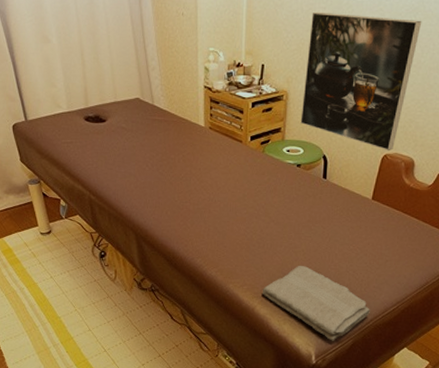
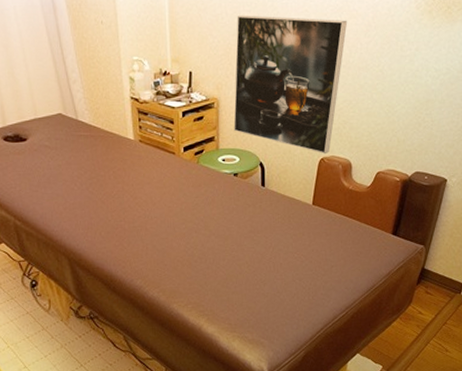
washcloth: present [263,265,370,341] -> none [209,278,320,354]

